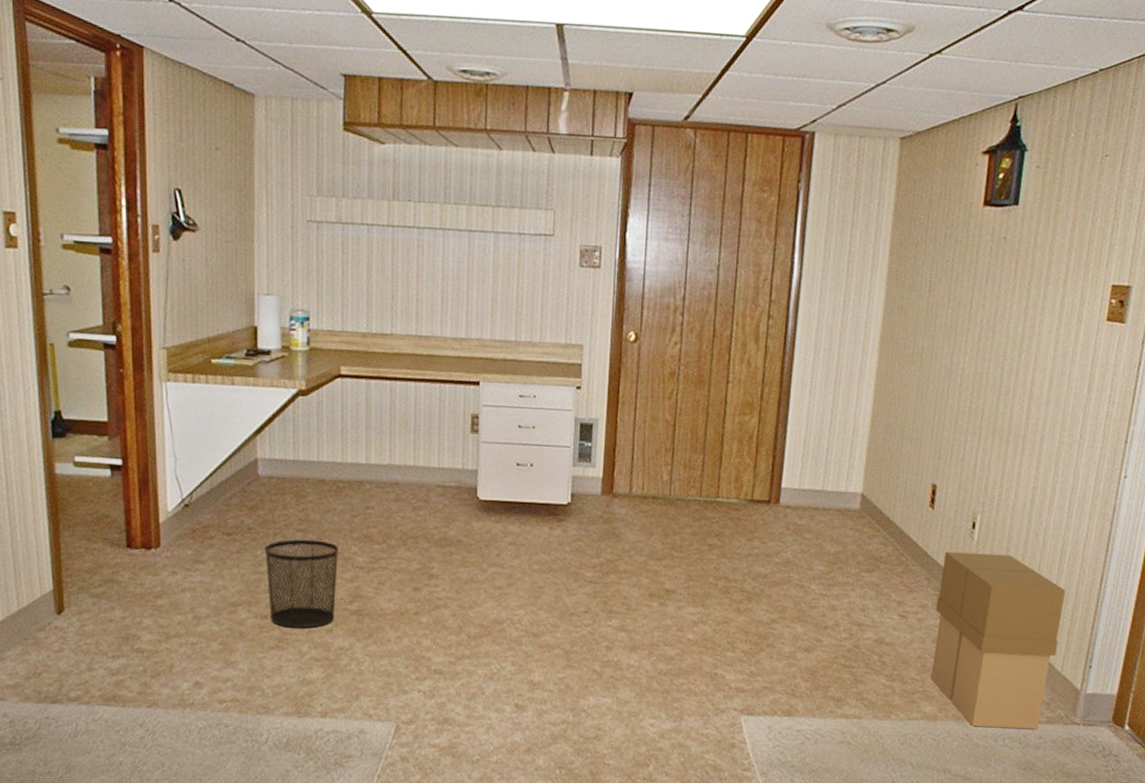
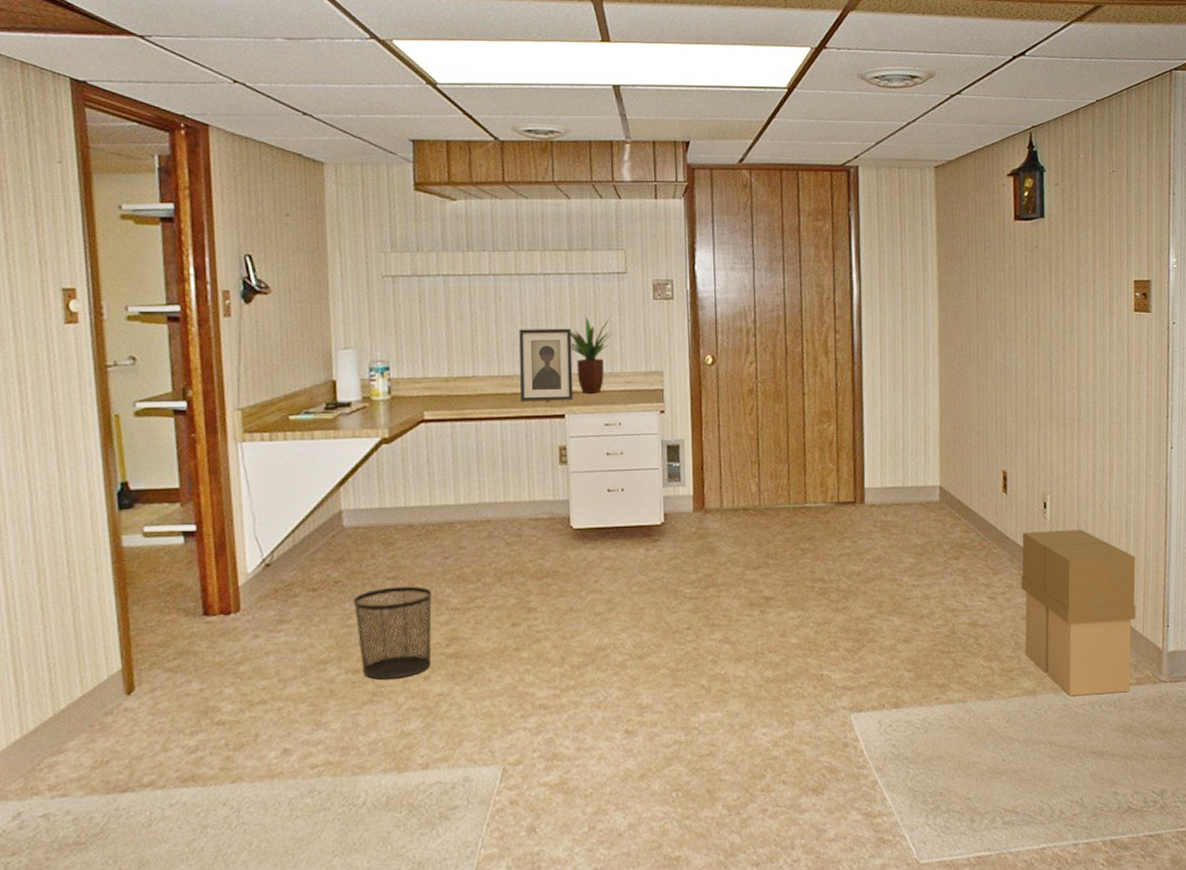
picture frame: none [436,288,493,368] -> present [519,328,574,402]
potted plant: none [490,280,535,363] -> present [570,317,613,394]

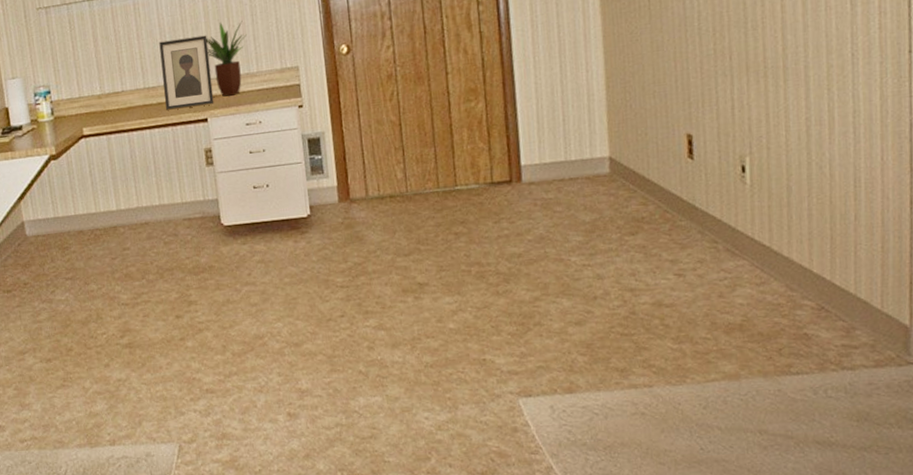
waste bin: present [353,586,433,680] -> none [40,285,109,368]
cardboard boxes: present [1021,529,1136,697] -> none [715,193,872,381]

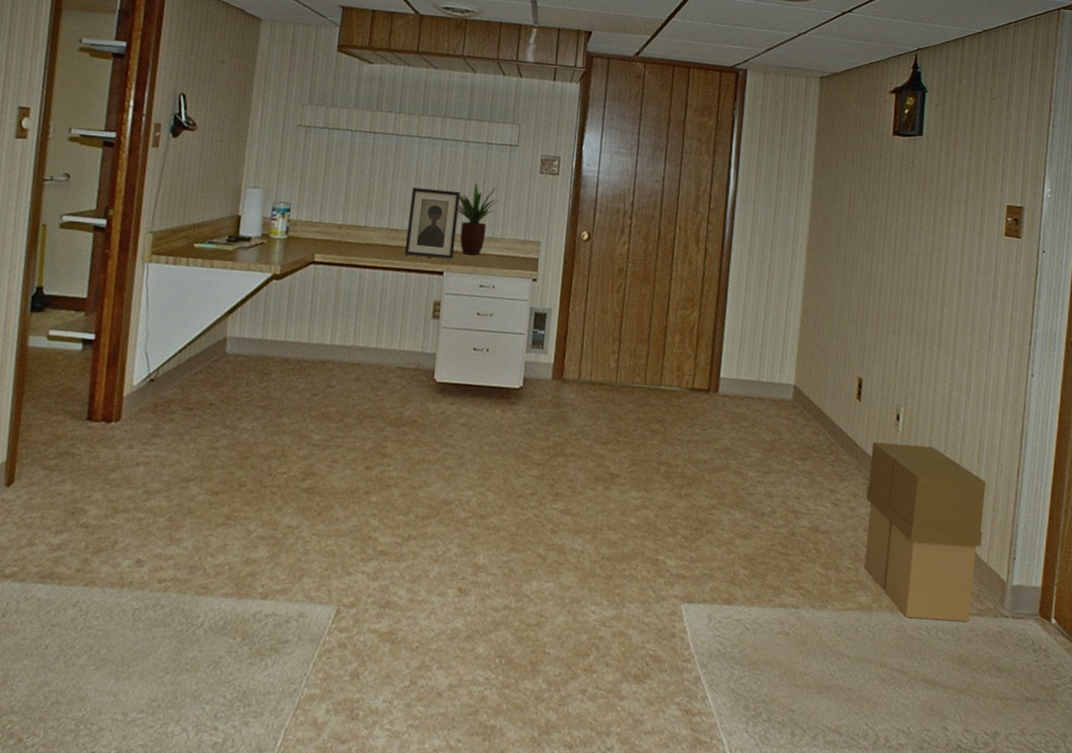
cardboard boxes: none [715,193,872,381] -> present [864,442,986,622]

